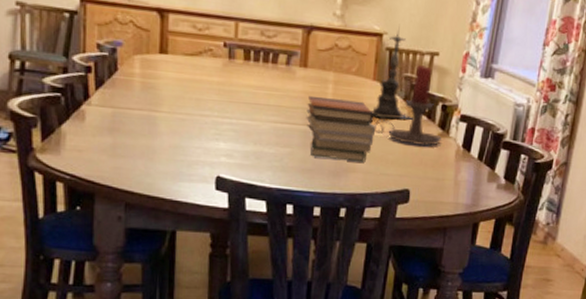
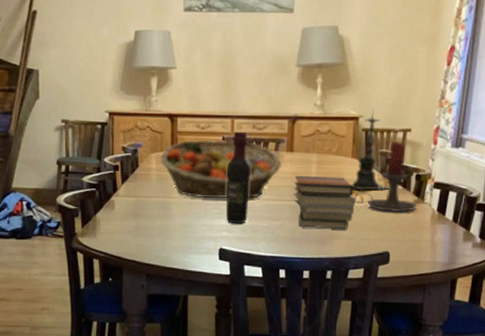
fruit basket: none [146,43,294,119] -> present [160,140,282,199]
wine bottle: none [225,37,258,149] -> present [225,131,251,224]

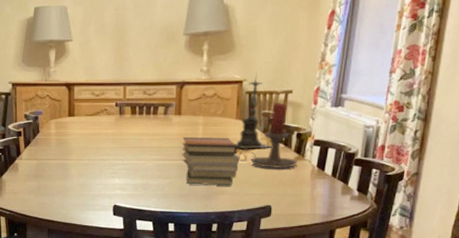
fruit basket: present [160,140,282,199] -> none [59,106,171,160]
wine bottle: present [225,131,251,224] -> none [119,97,142,183]

